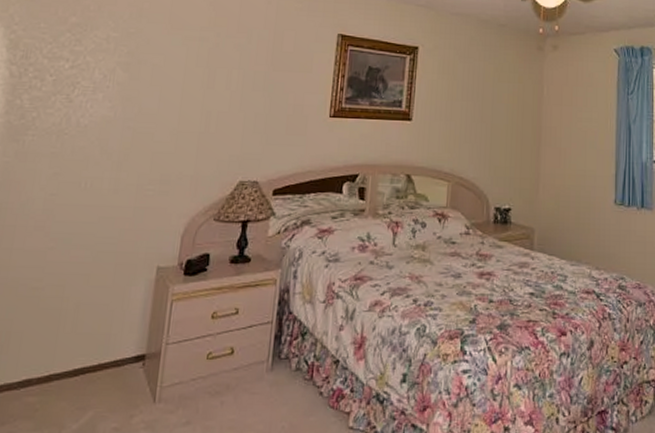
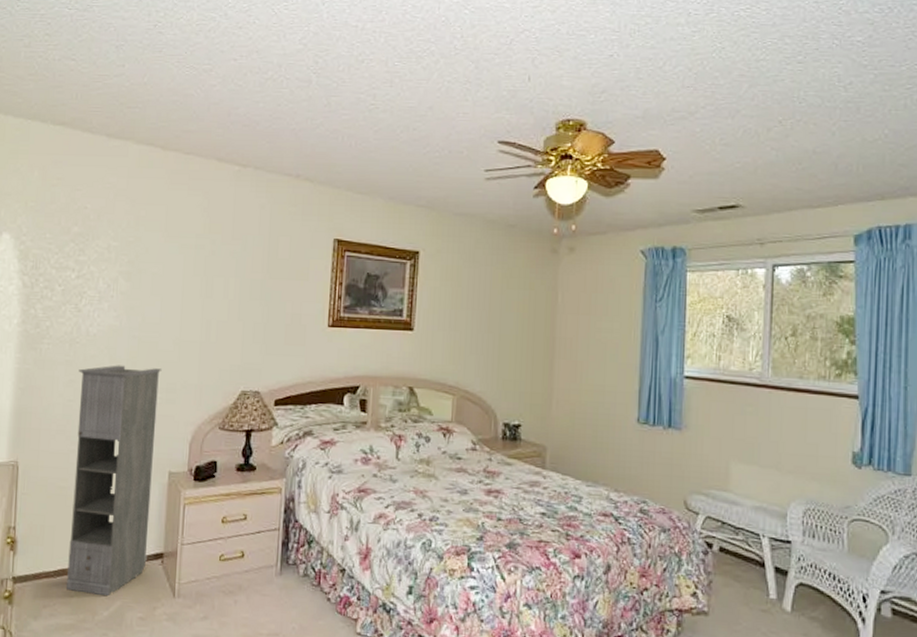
storage cabinet: none [31,156,157,407] -> present [66,365,162,597]

